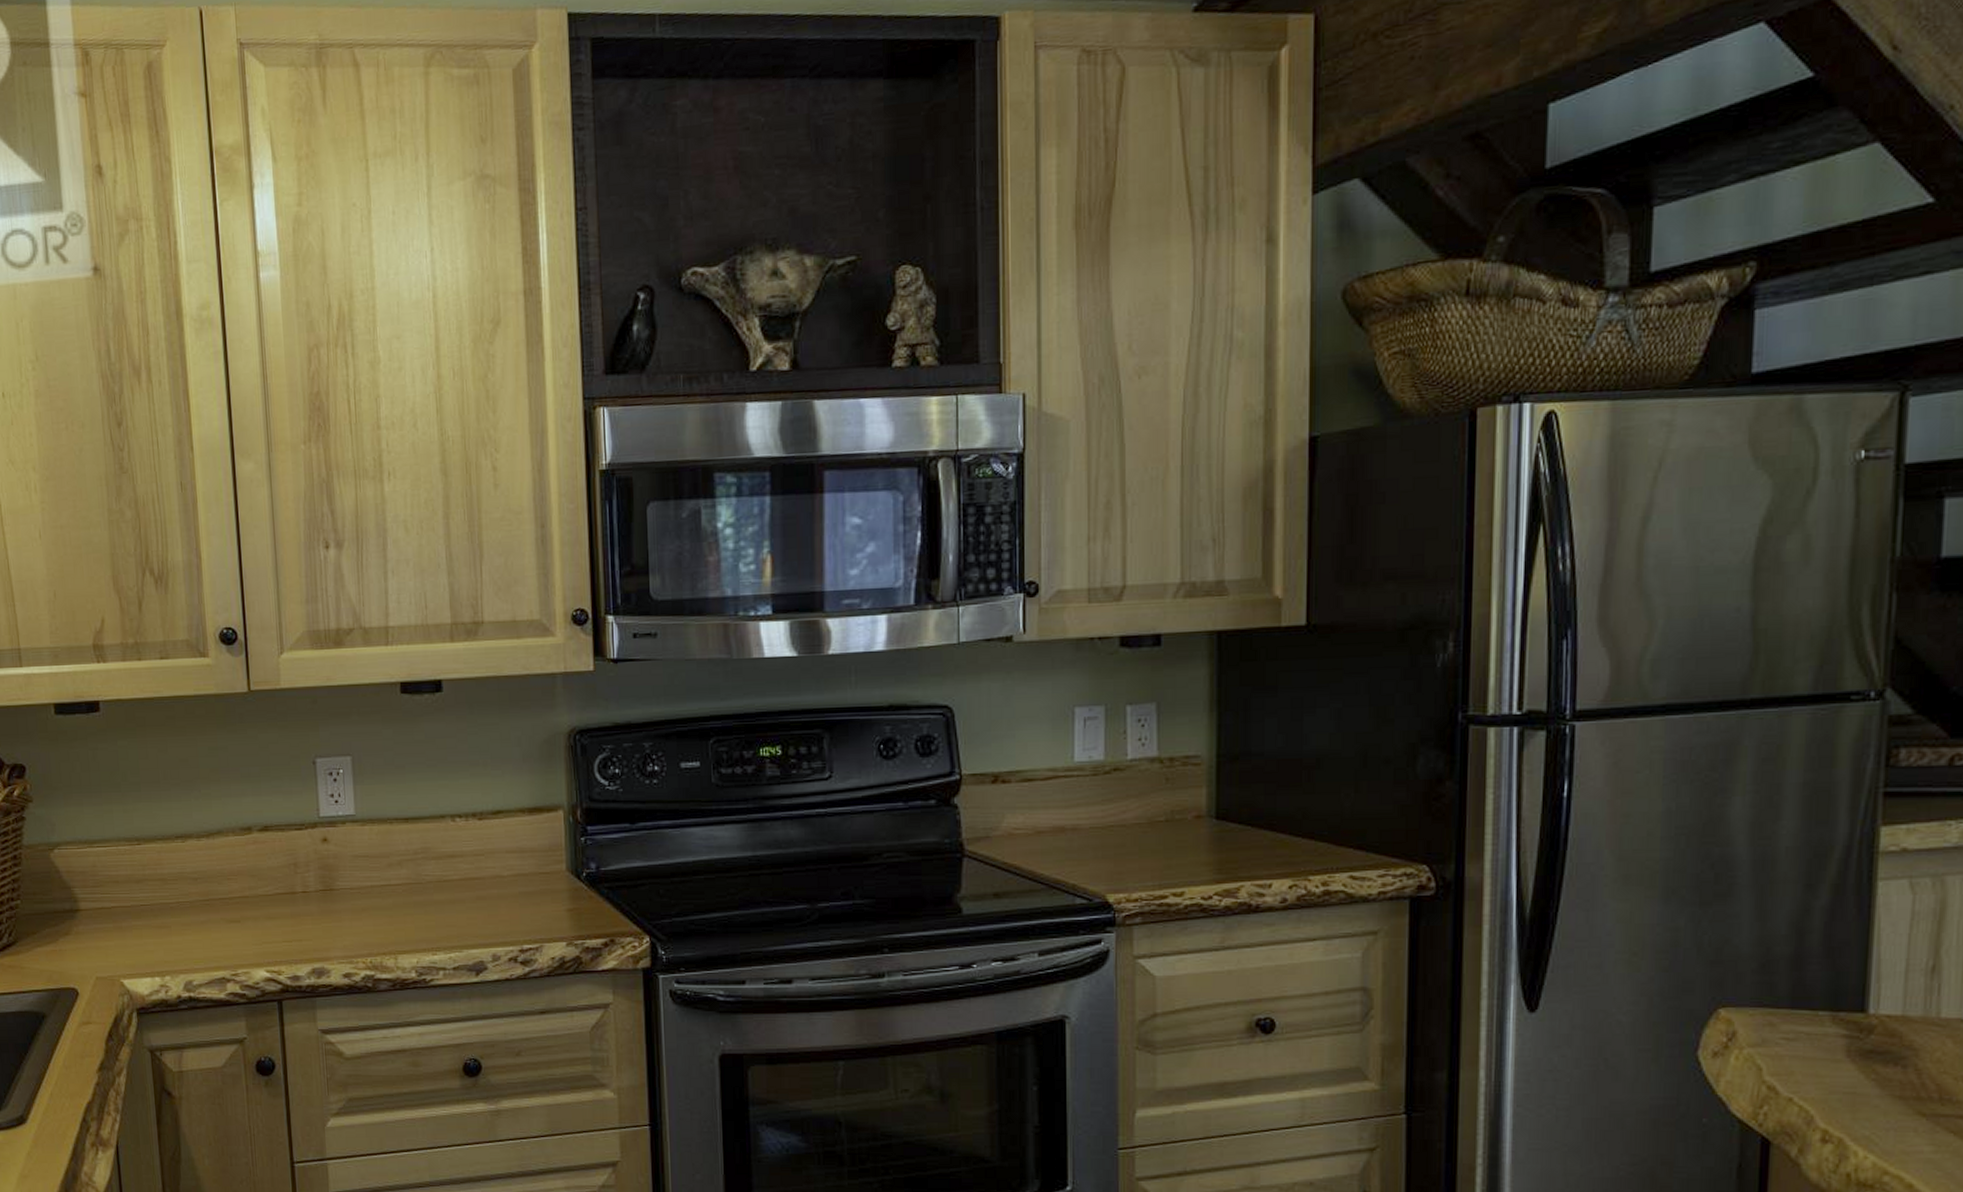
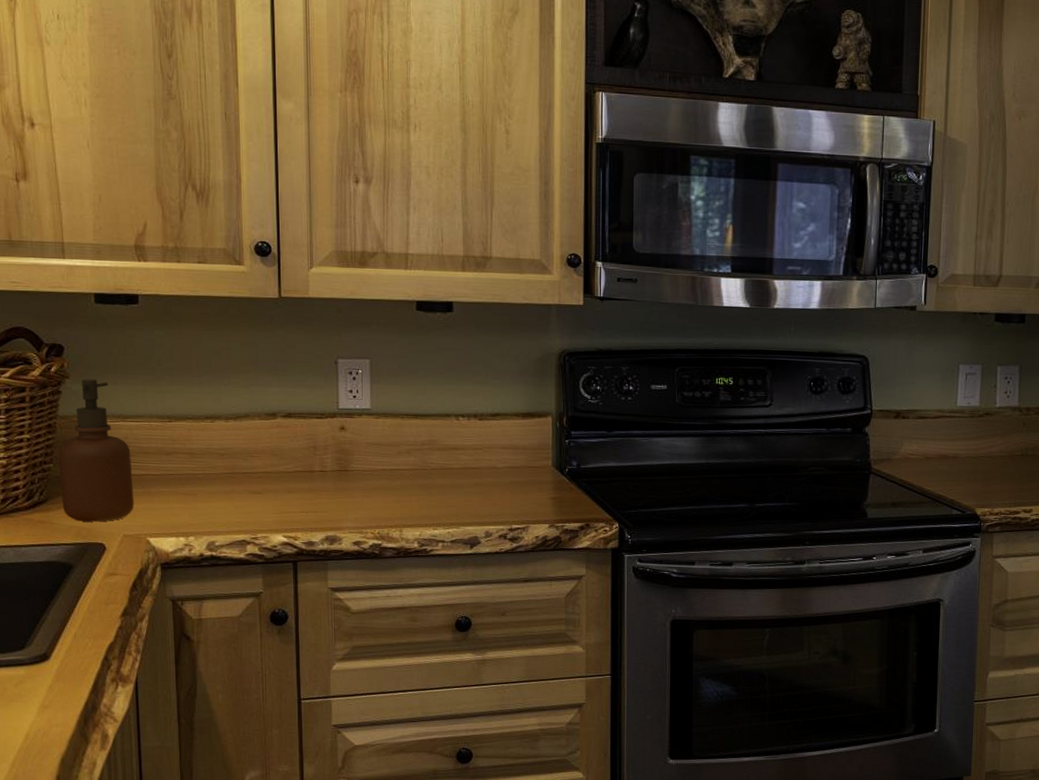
soap dispenser: none [25,801,106,964] -> present [58,379,134,522]

